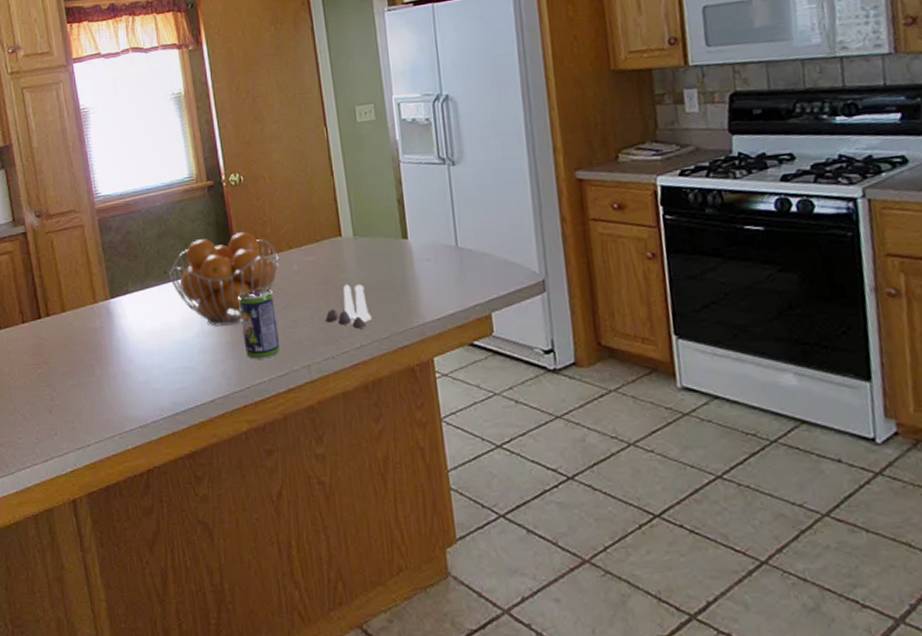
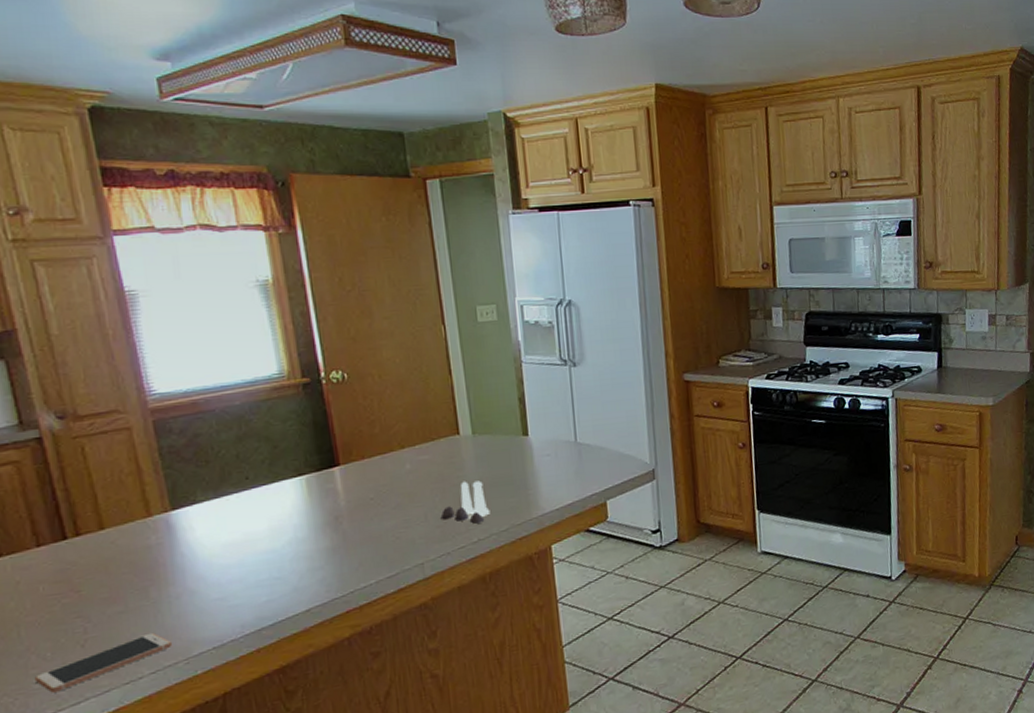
smartphone: none [20,406,111,449] -> present [35,632,173,693]
fruit basket: present [168,232,280,326] -> none [251,432,390,532]
beverage can: present [238,289,280,359] -> none [340,490,389,563]

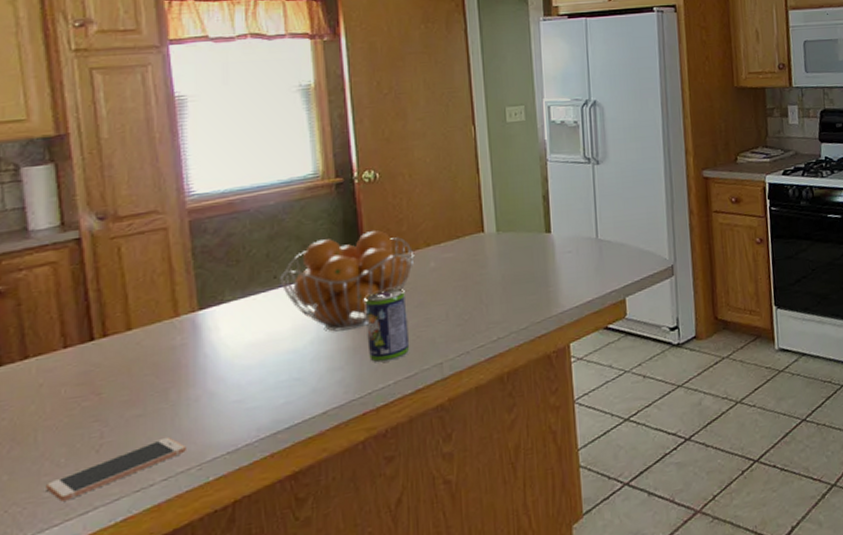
fruit basket: none [251,432,390,532] -> present [278,230,415,332]
beverage can: none [340,490,389,563] -> present [364,288,409,363]
salt and pepper shaker set: present [440,481,490,524] -> none [461,278,511,322]

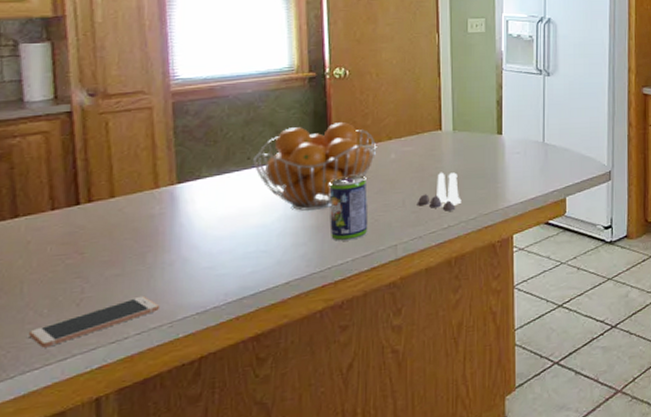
salt and pepper shaker set: none [461,278,511,322] -> present [417,172,462,211]

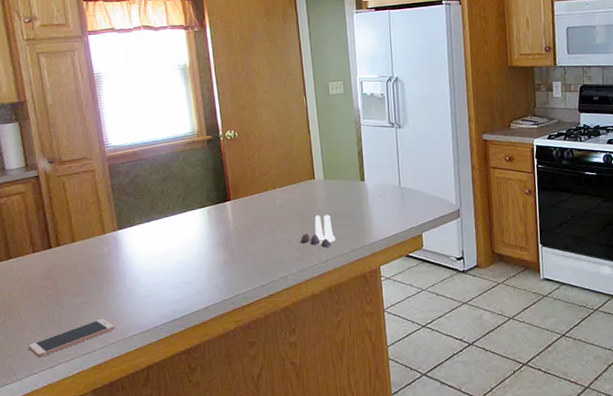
fruit basket: present [252,122,377,211] -> none [170,176,265,250]
beverage can: present [329,175,368,242] -> none [230,219,263,274]

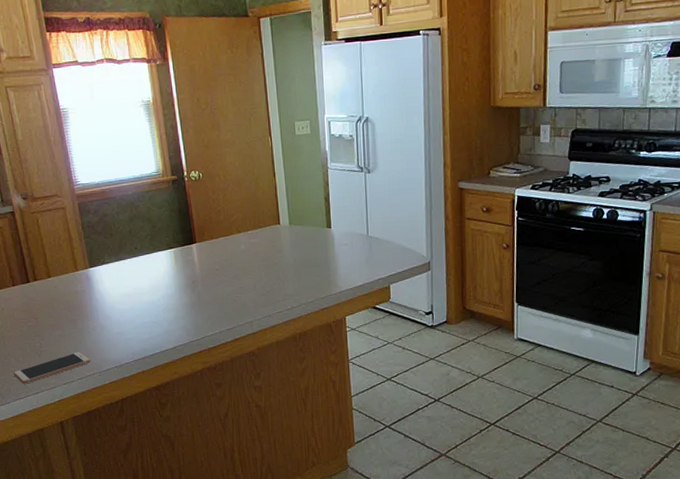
salt and pepper shaker set: present [300,214,336,248] -> none [265,261,301,295]

